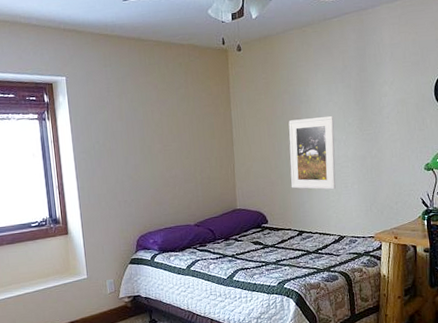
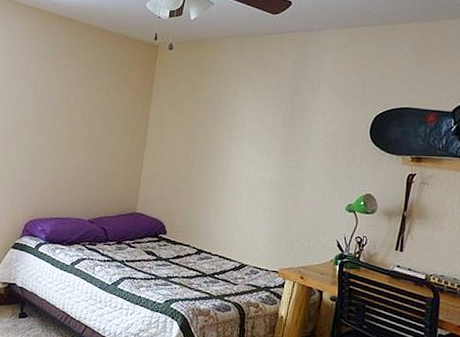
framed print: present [288,115,336,190] -> none [198,130,257,213]

